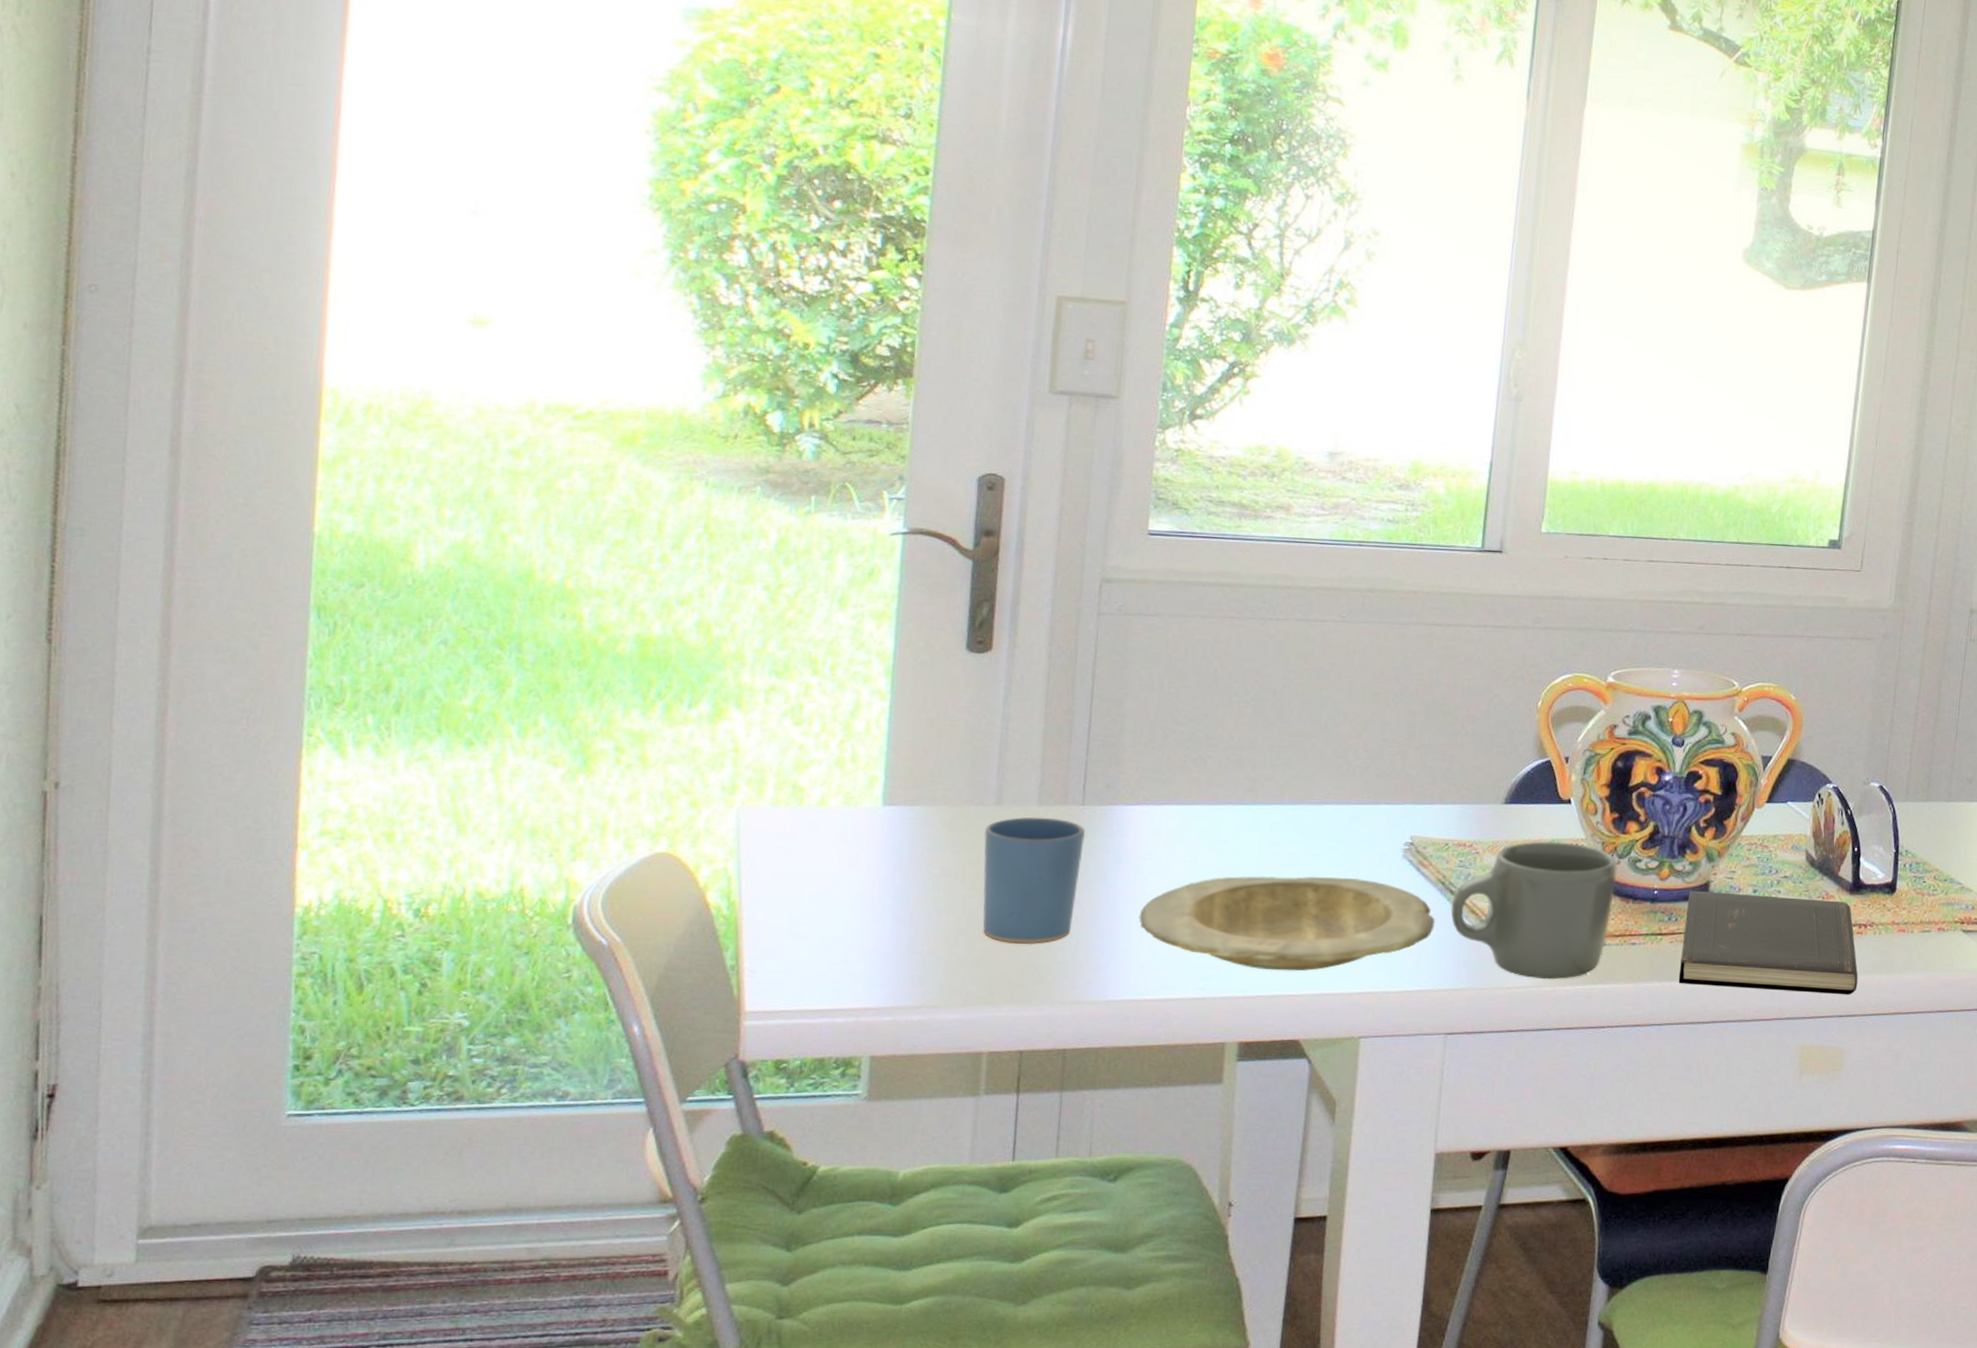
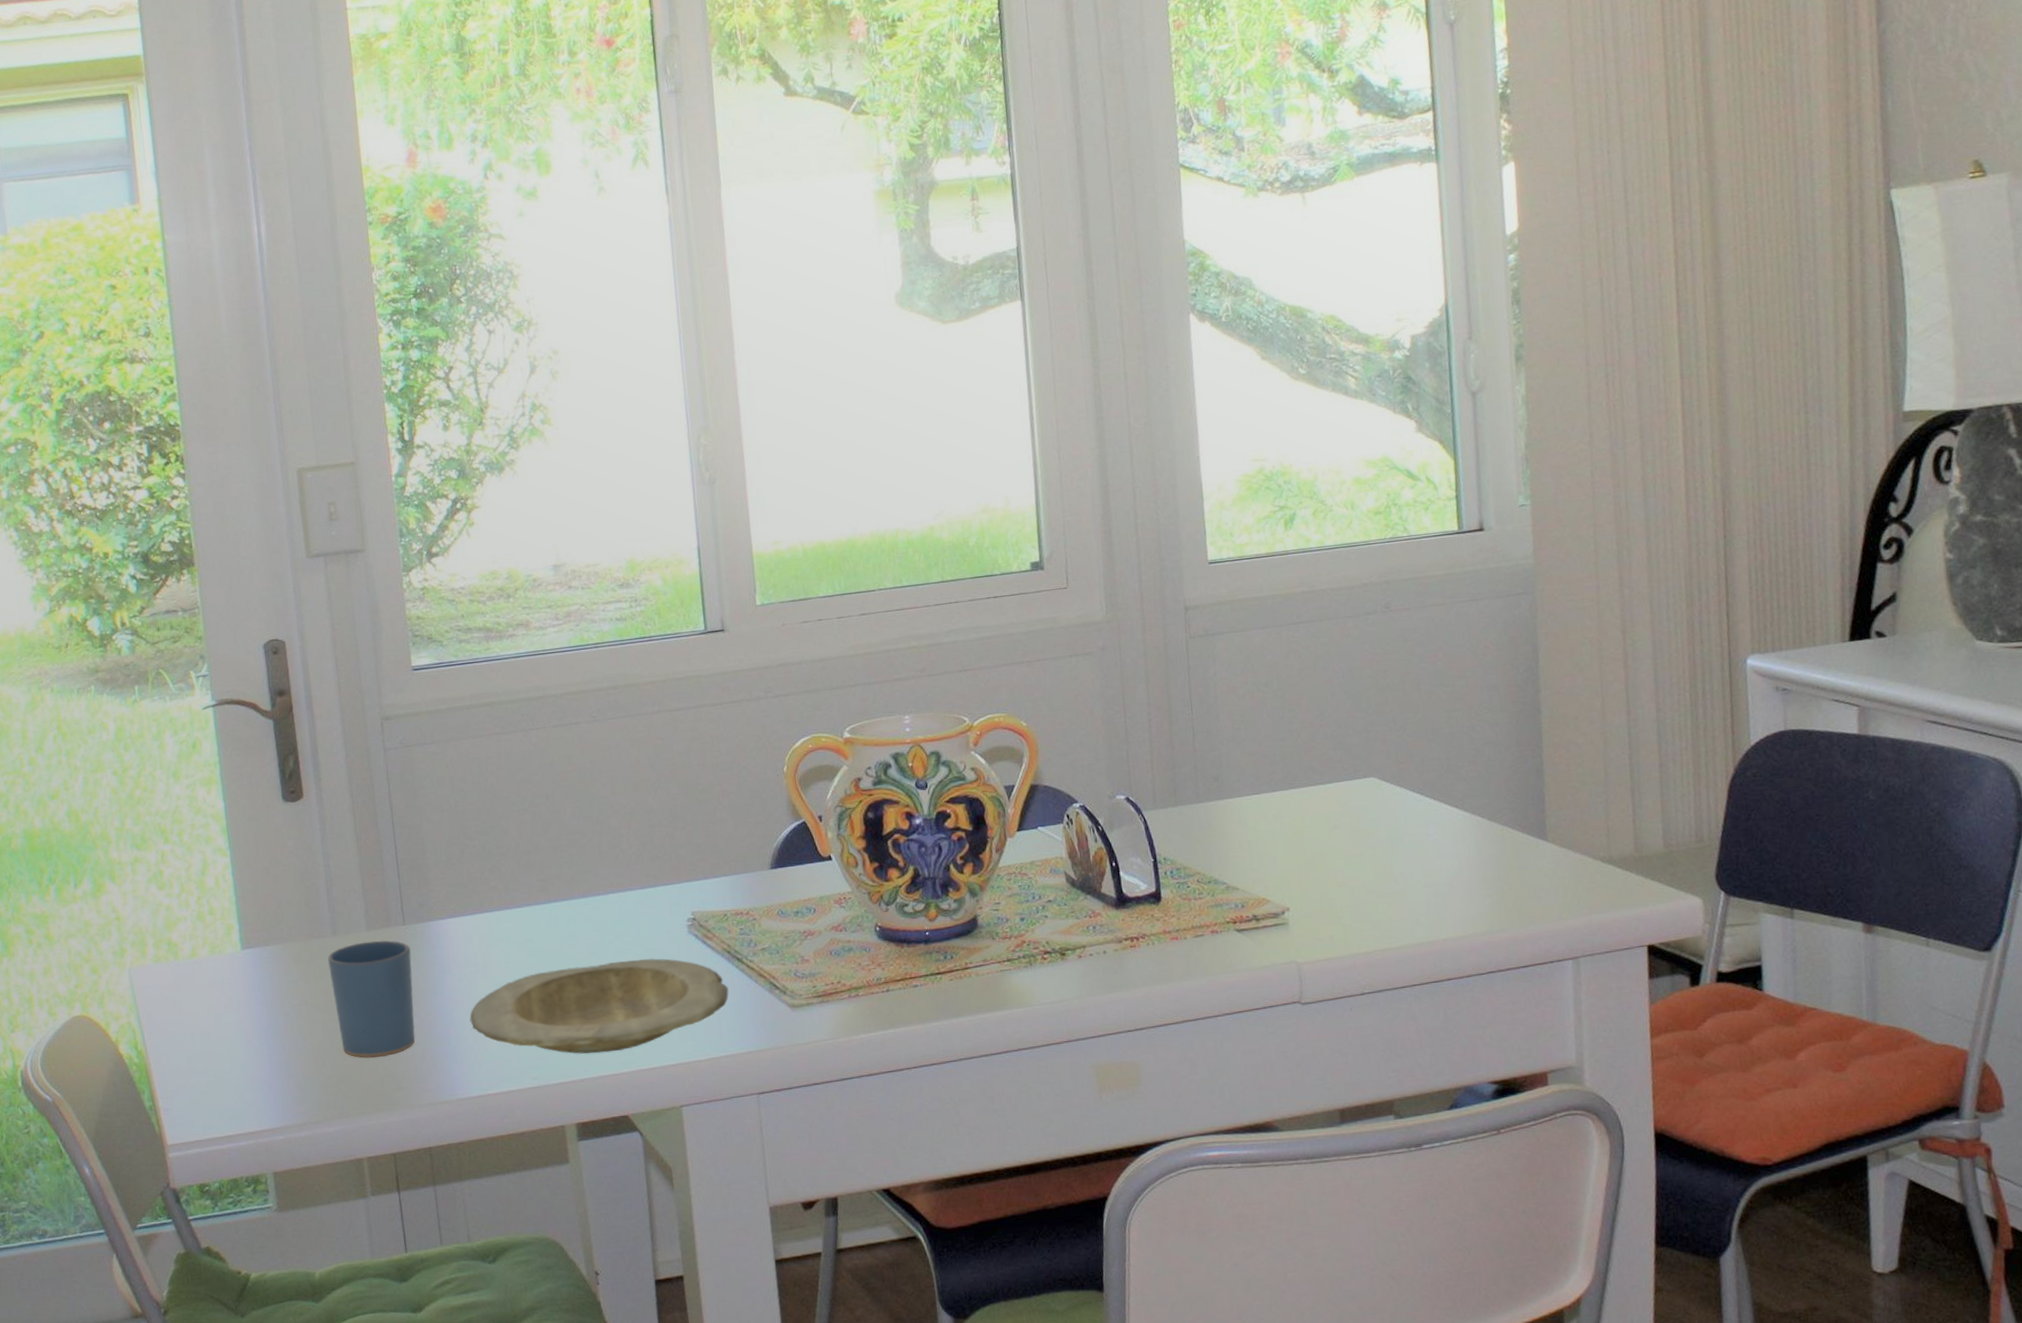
cup: present [1450,841,1617,980] -> none [740,897,889,1031]
hardcover book: present [1678,890,1858,995] -> none [958,918,1141,1019]

